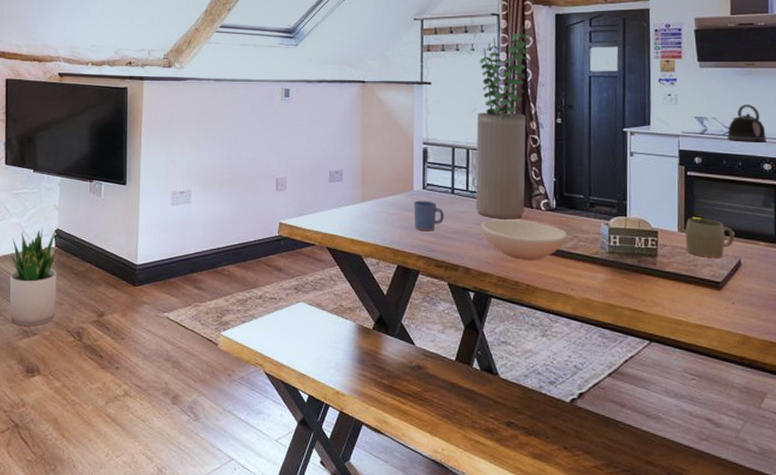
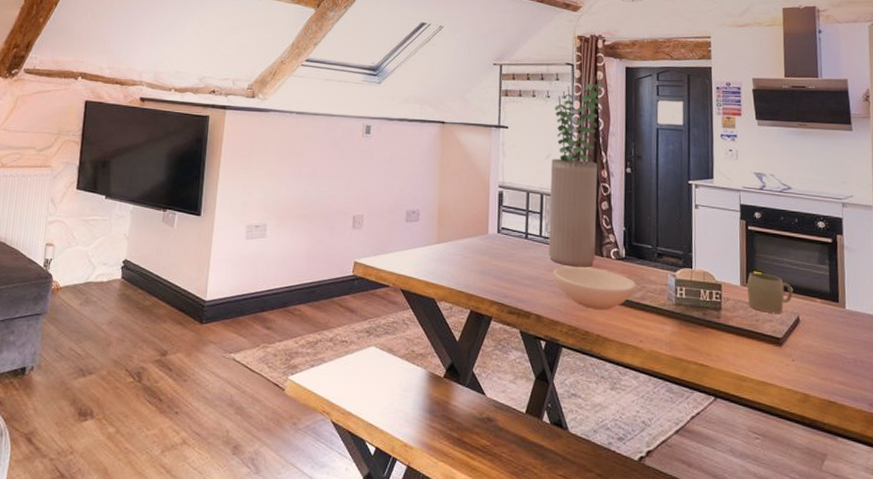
planter: present [9,227,58,326] -> none [67,258,125,365]
mug: present [413,200,444,232] -> none [488,244,517,277]
kettle: present [726,104,766,143] -> none [783,163,820,201]

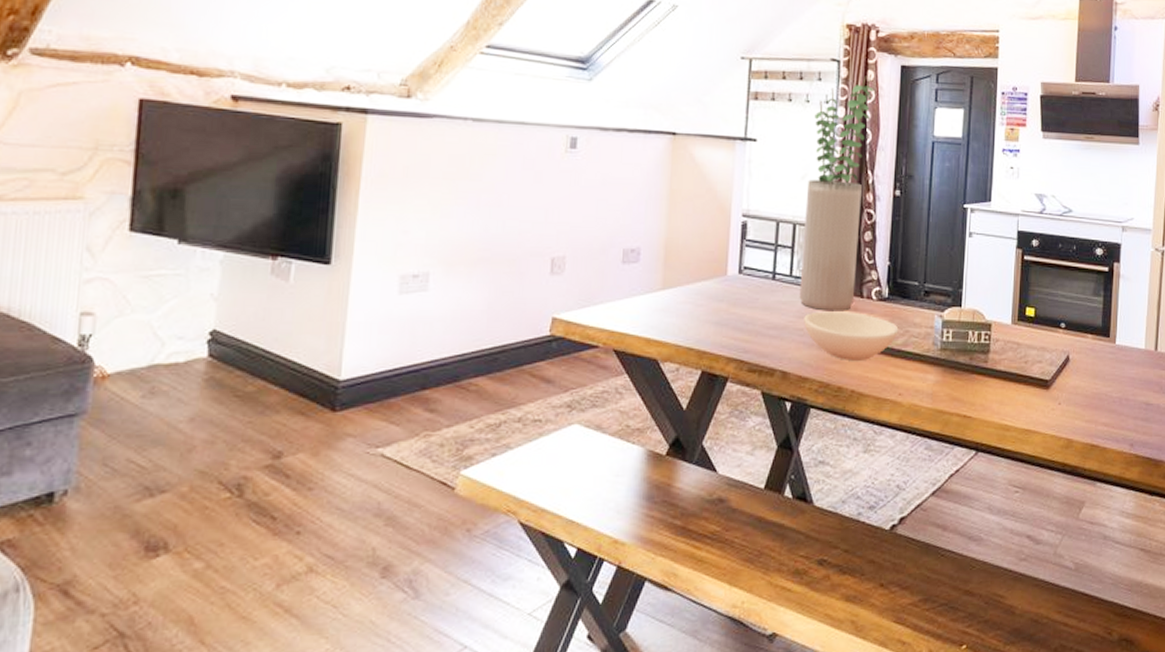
mug: present [746,272,793,313] -> none [1017,308,1065,353]

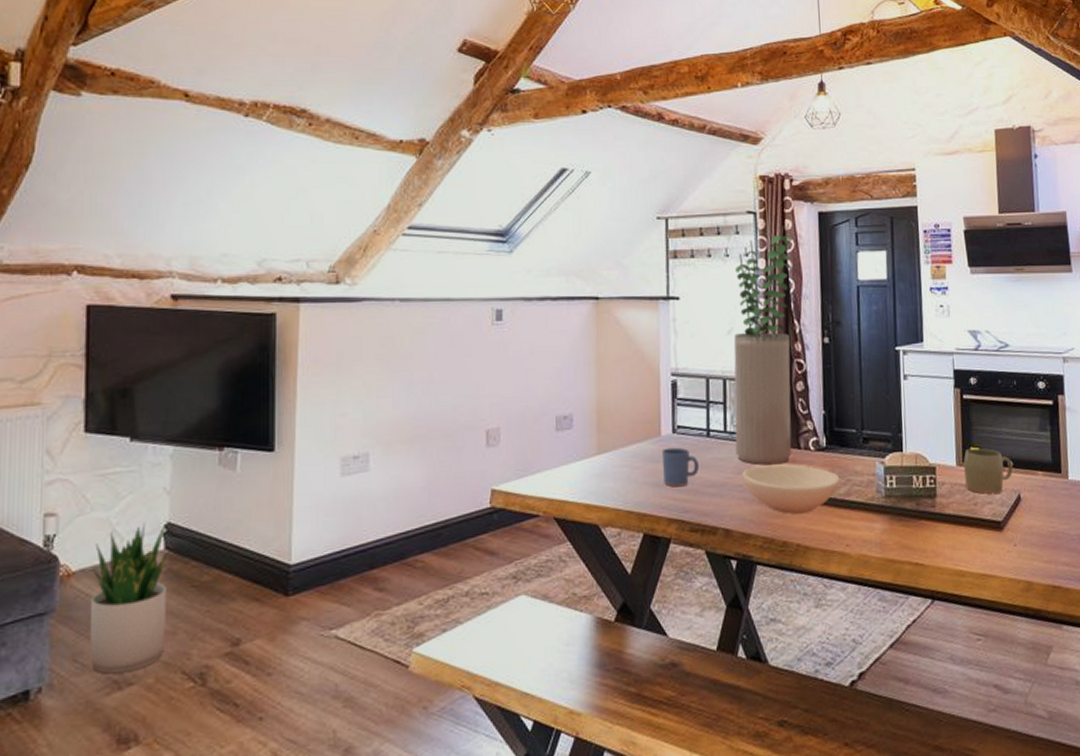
planter: none [122,328,213,480] -> present [89,521,169,674]
mug: none [725,288,762,327] -> present [661,447,699,487]
mug: none [1017,308,1065,353] -> present [963,447,1013,494]

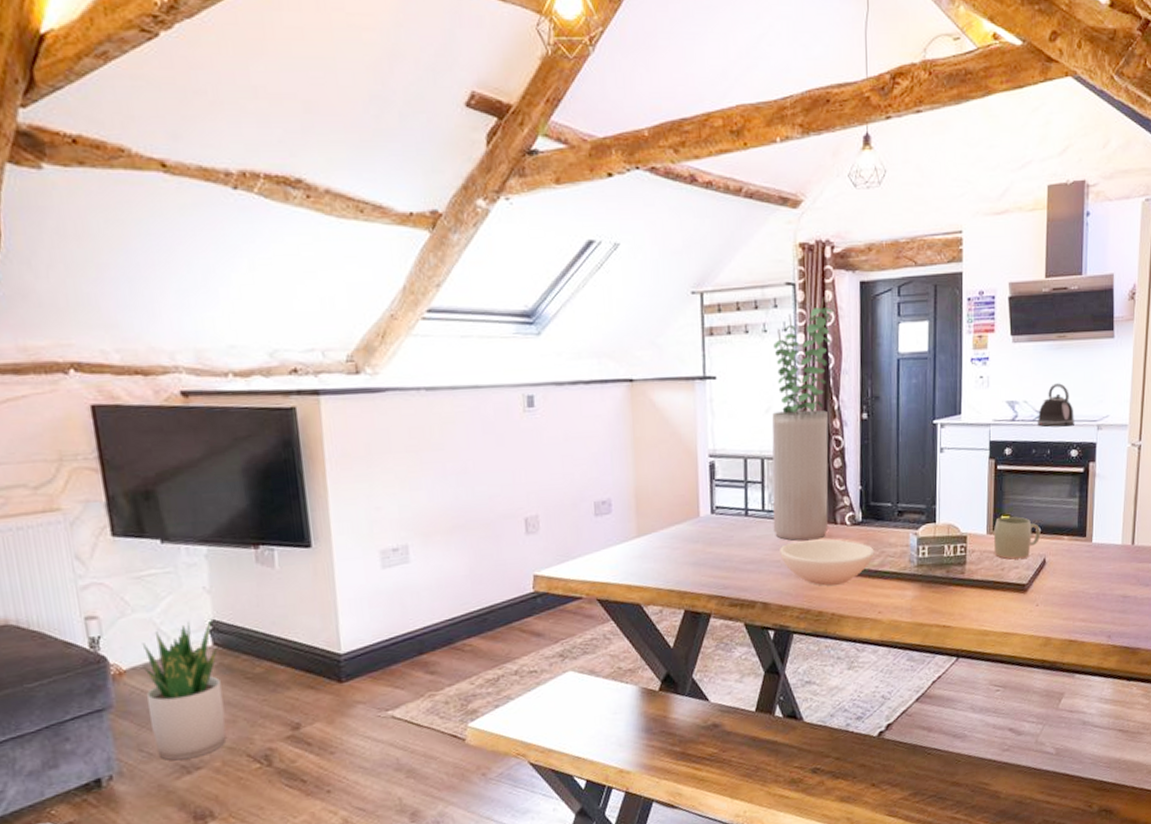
mug: present [661,447,699,487] -> none [700,527,737,566]
kettle: none [1000,314,1039,358] -> present [1037,383,1074,427]

